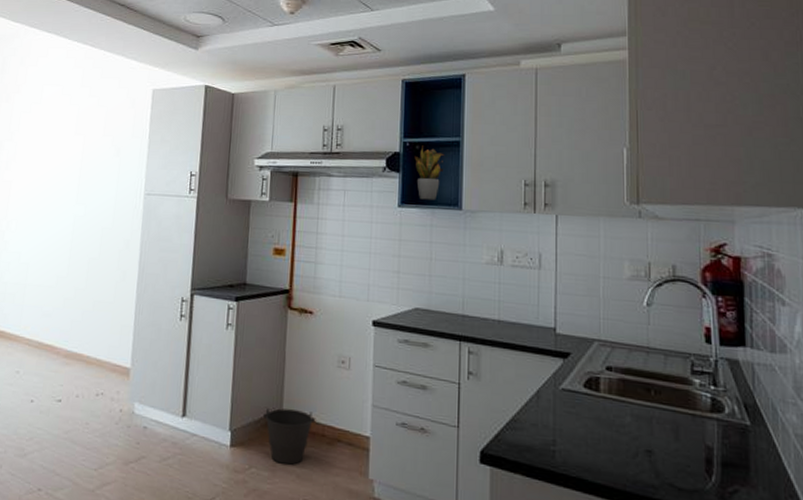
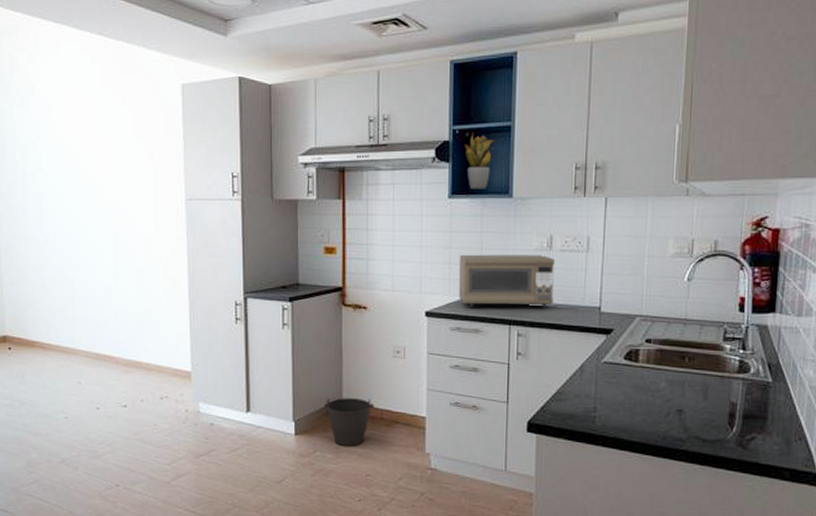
microwave: none [407,263,506,324] -> present [458,254,555,307]

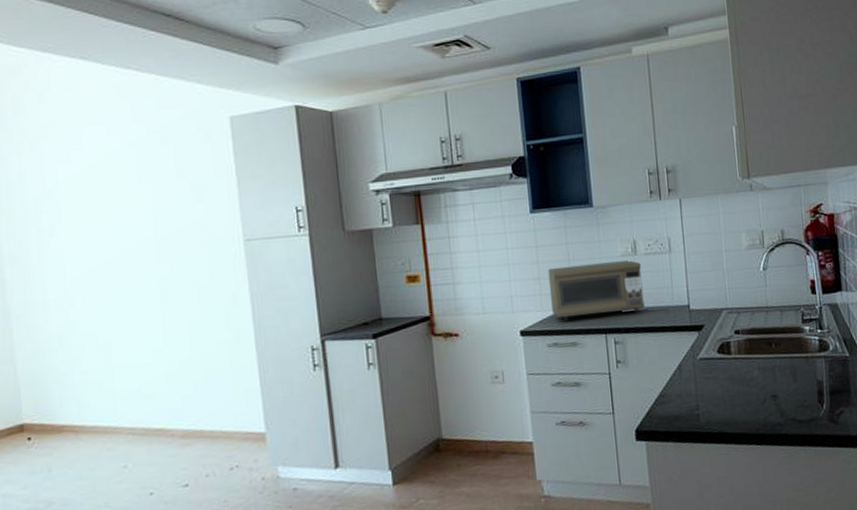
bucket: present [324,398,375,447] -> none [423,432,478,489]
potted plant: present [464,132,495,189] -> none [540,146,570,202]

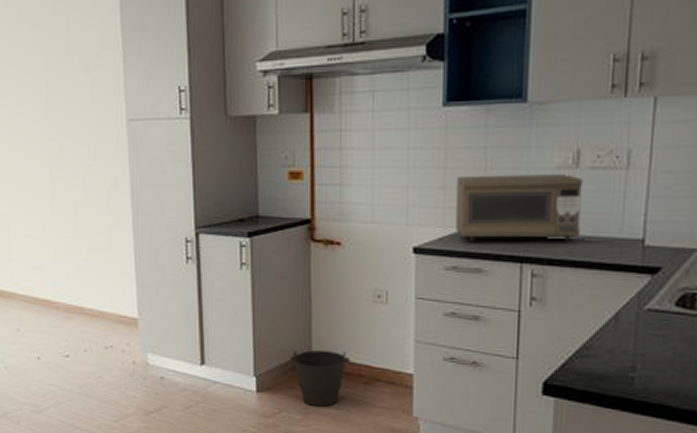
bucket: none [423,432,478,489] -> present [291,350,351,408]

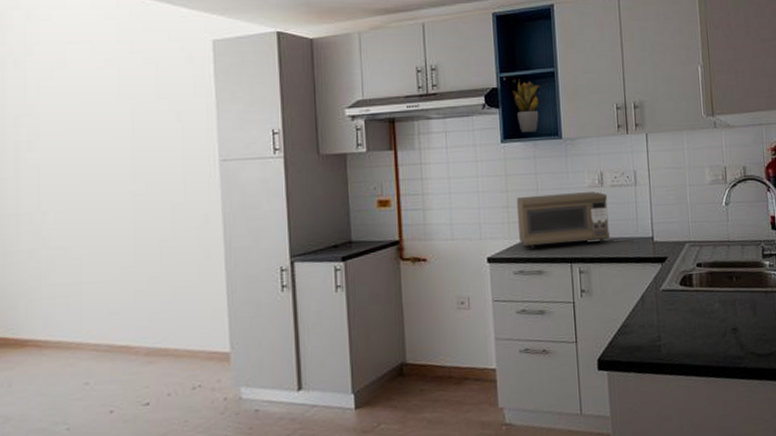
bucket: present [291,350,351,408] -> none [387,357,442,414]
potted plant: none [464,20,505,94] -> present [512,79,541,133]

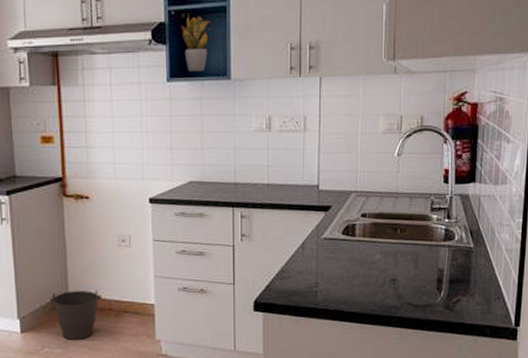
bucket: none [387,357,442,414] -> present [50,290,102,341]
microwave: present [516,191,610,249] -> none [180,136,274,191]

